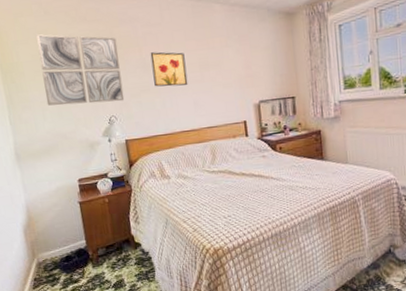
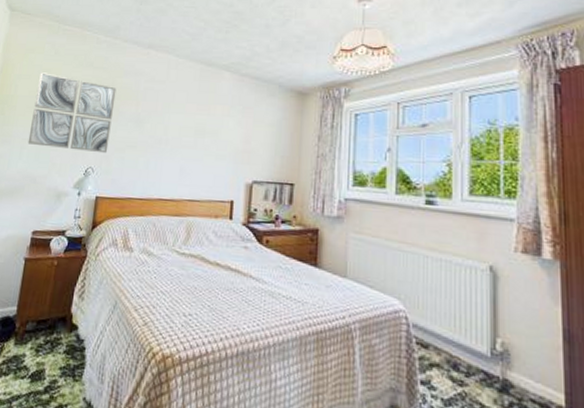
wall art: present [150,52,188,87] -> none [143,108,182,149]

